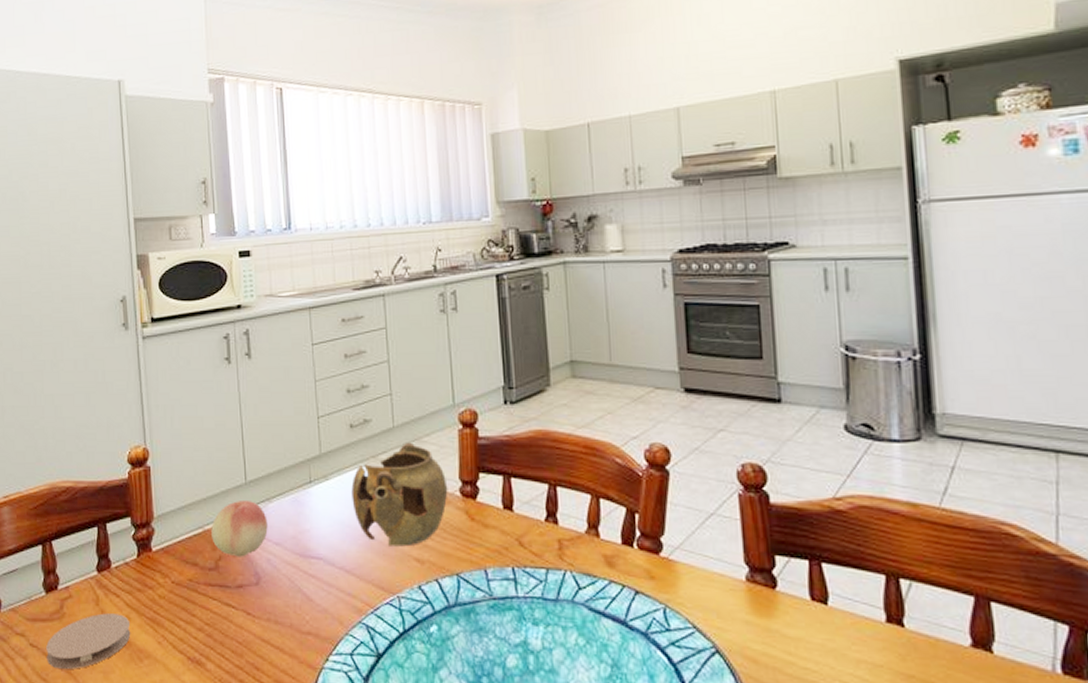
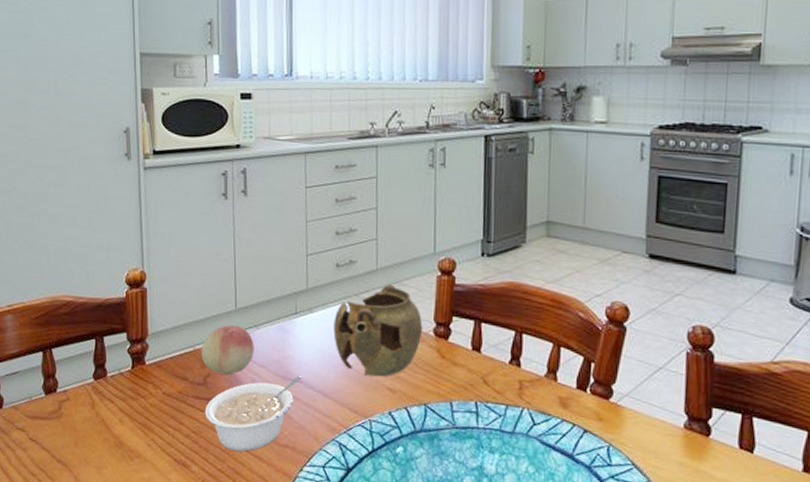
coaster: present [46,613,131,670] -> none [45,416,123,463]
legume: none [218,552,321,644] -> present [204,376,302,452]

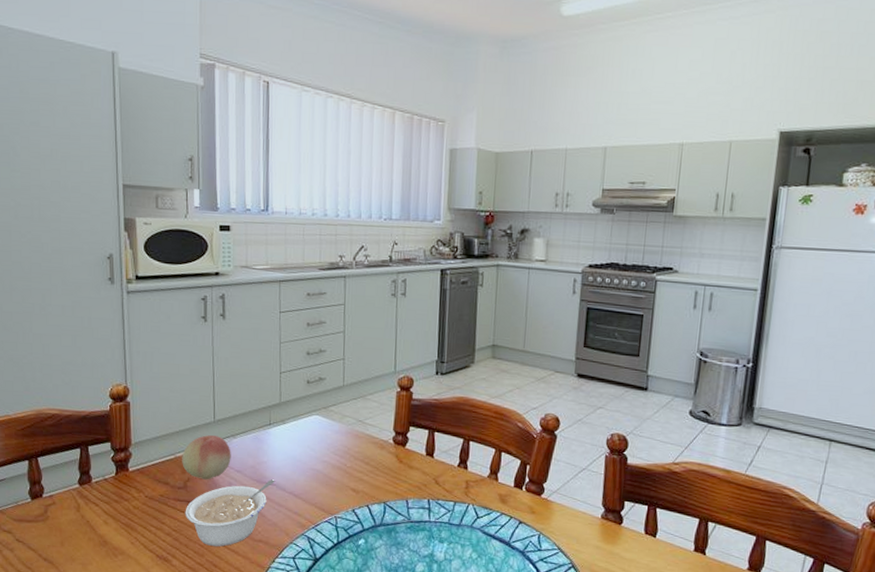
teapot: present [333,284,423,377] -> none [304,398,384,480]

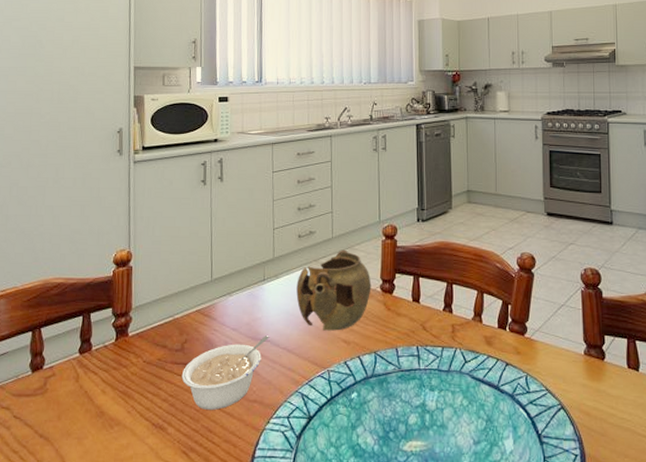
fruit: present [182,435,231,480] -> none [180,295,227,340]
teapot: none [304,398,384,480] -> present [296,249,372,331]

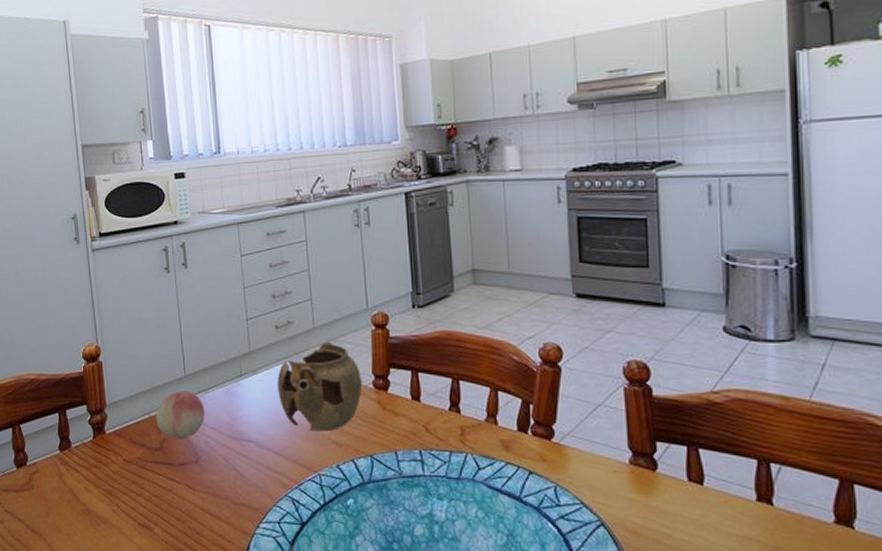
fruit: none [180,295,227,340] -> present [156,391,205,440]
legume: present [181,336,269,411] -> none [163,435,252,513]

